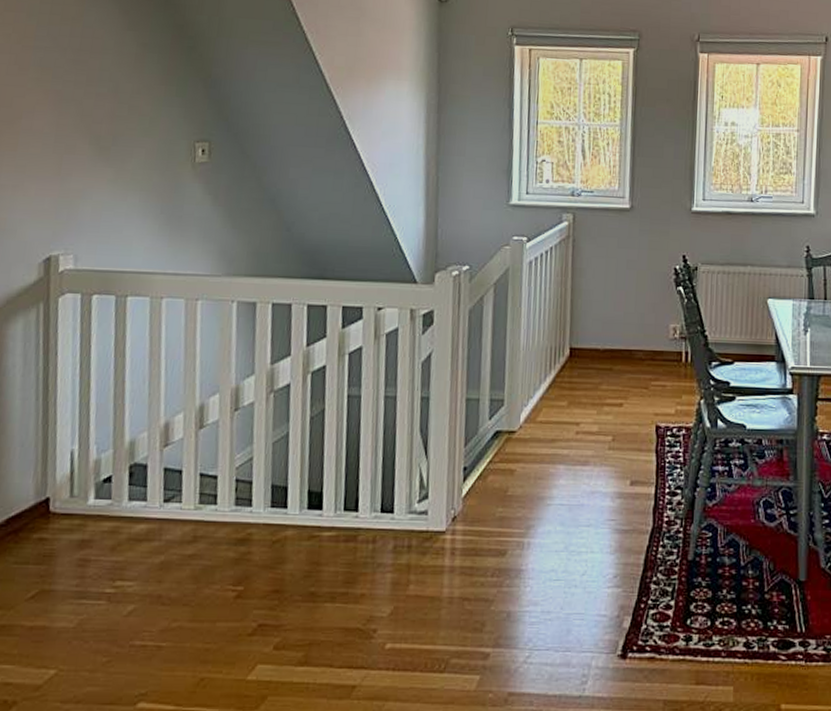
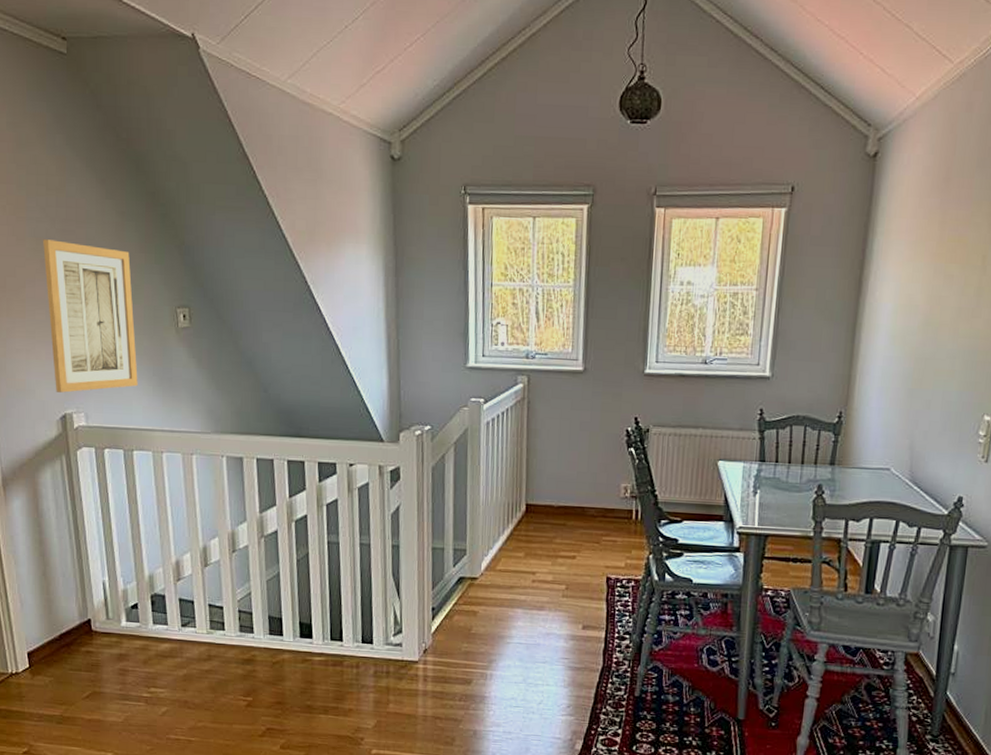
wall art: none [42,69,148,233] -> present [43,239,138,393]

